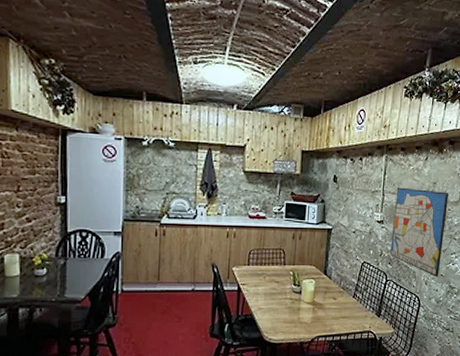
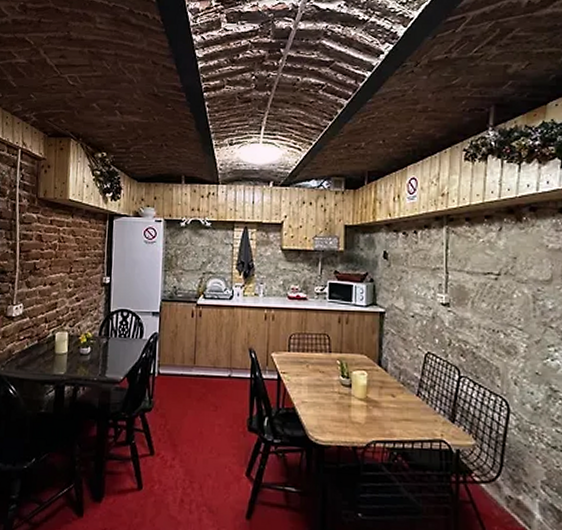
wall art: present [390,187,450,278] -> none [462,263,537,377]

